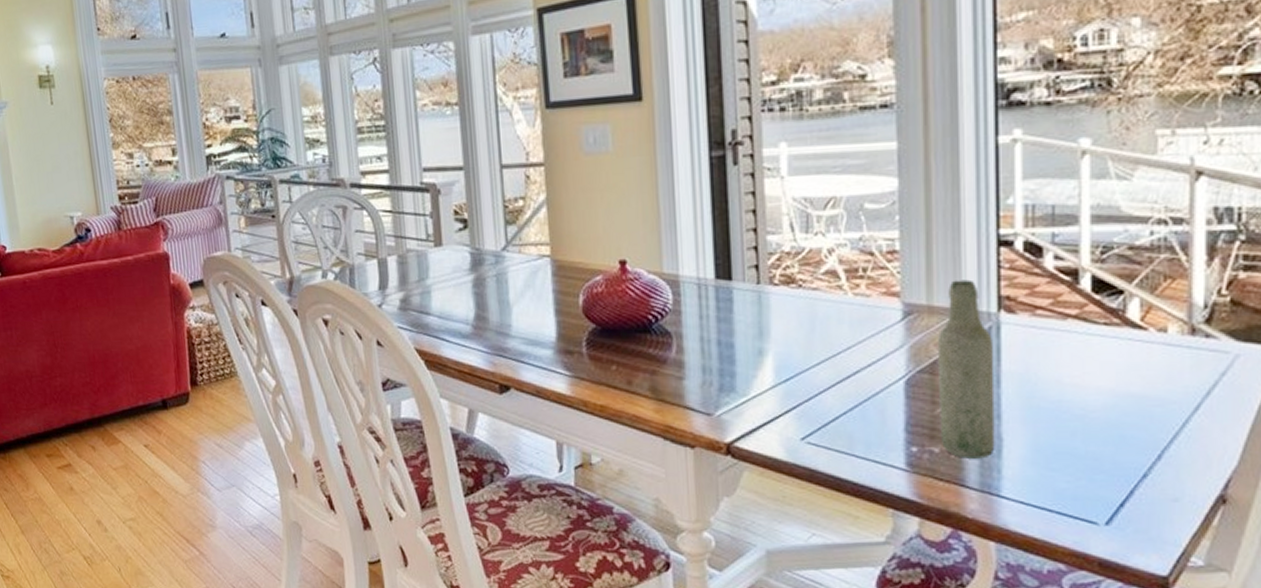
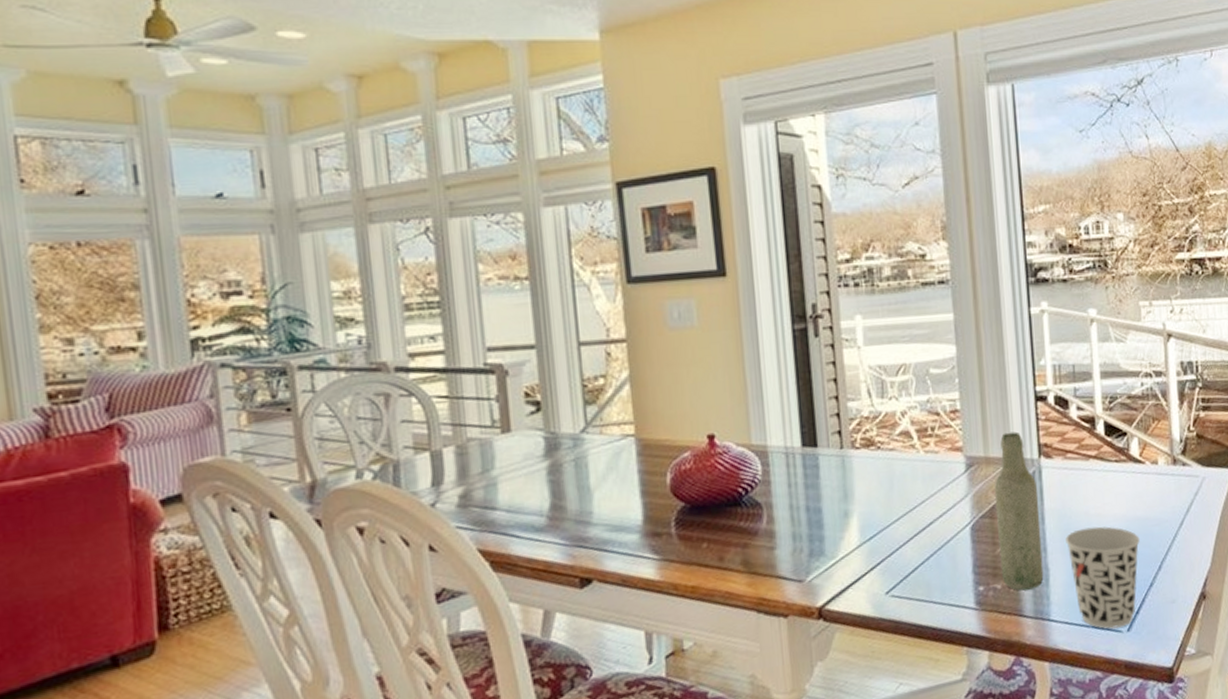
cup: none [1028,398,1132,519] -> present [1066,526,1140,629]

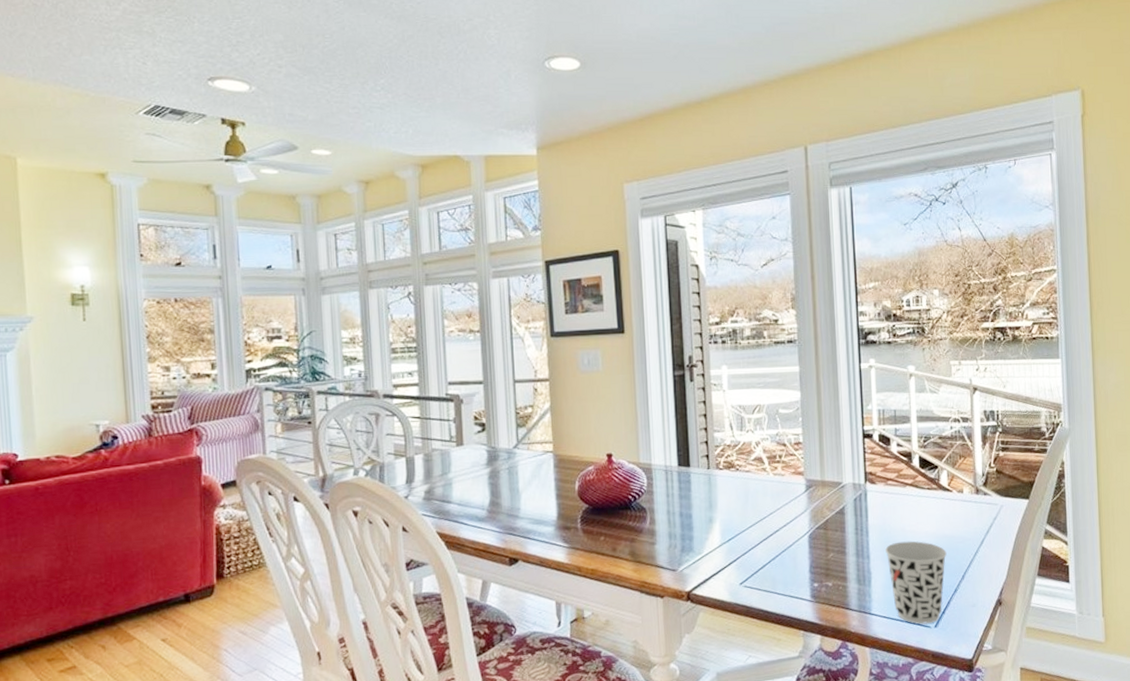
bottle: present [994,431,1044,591] -> none [828,461,867,589]

